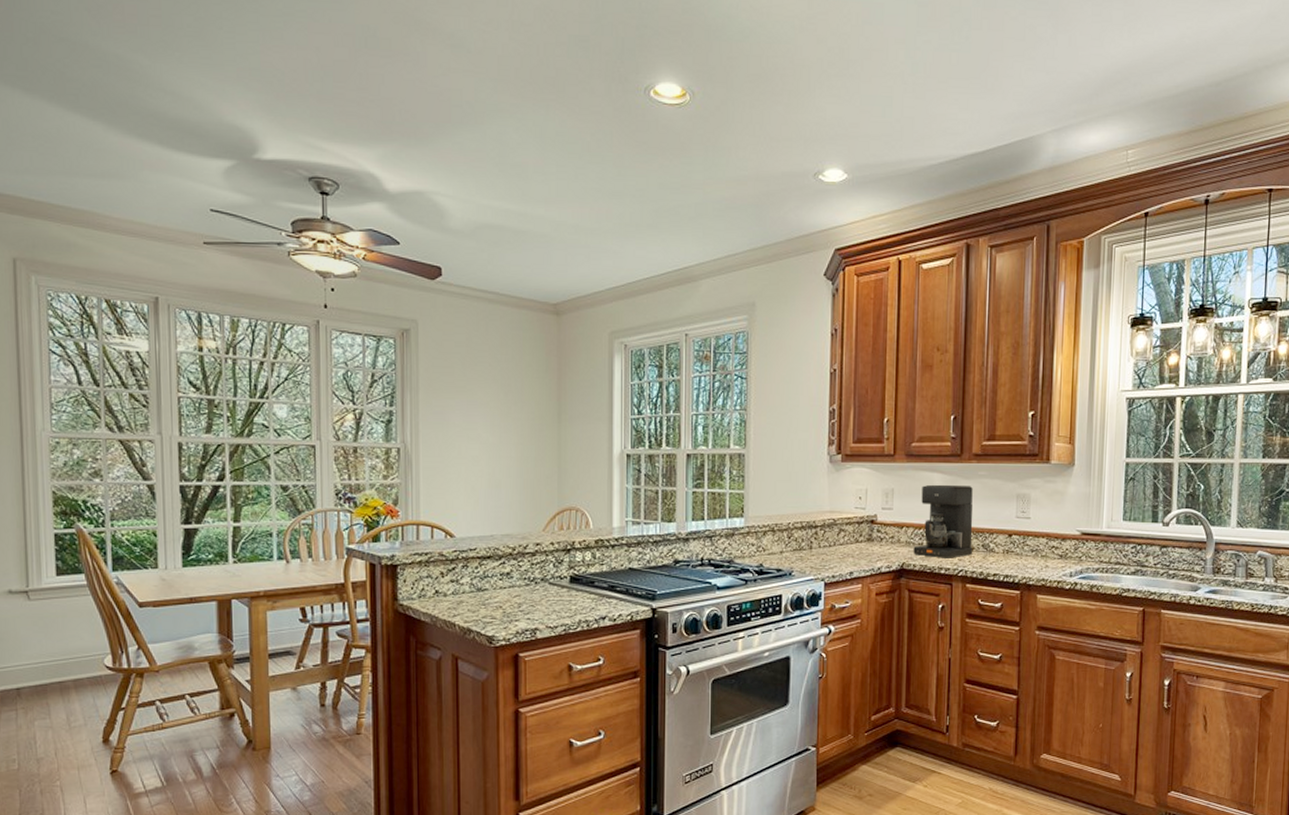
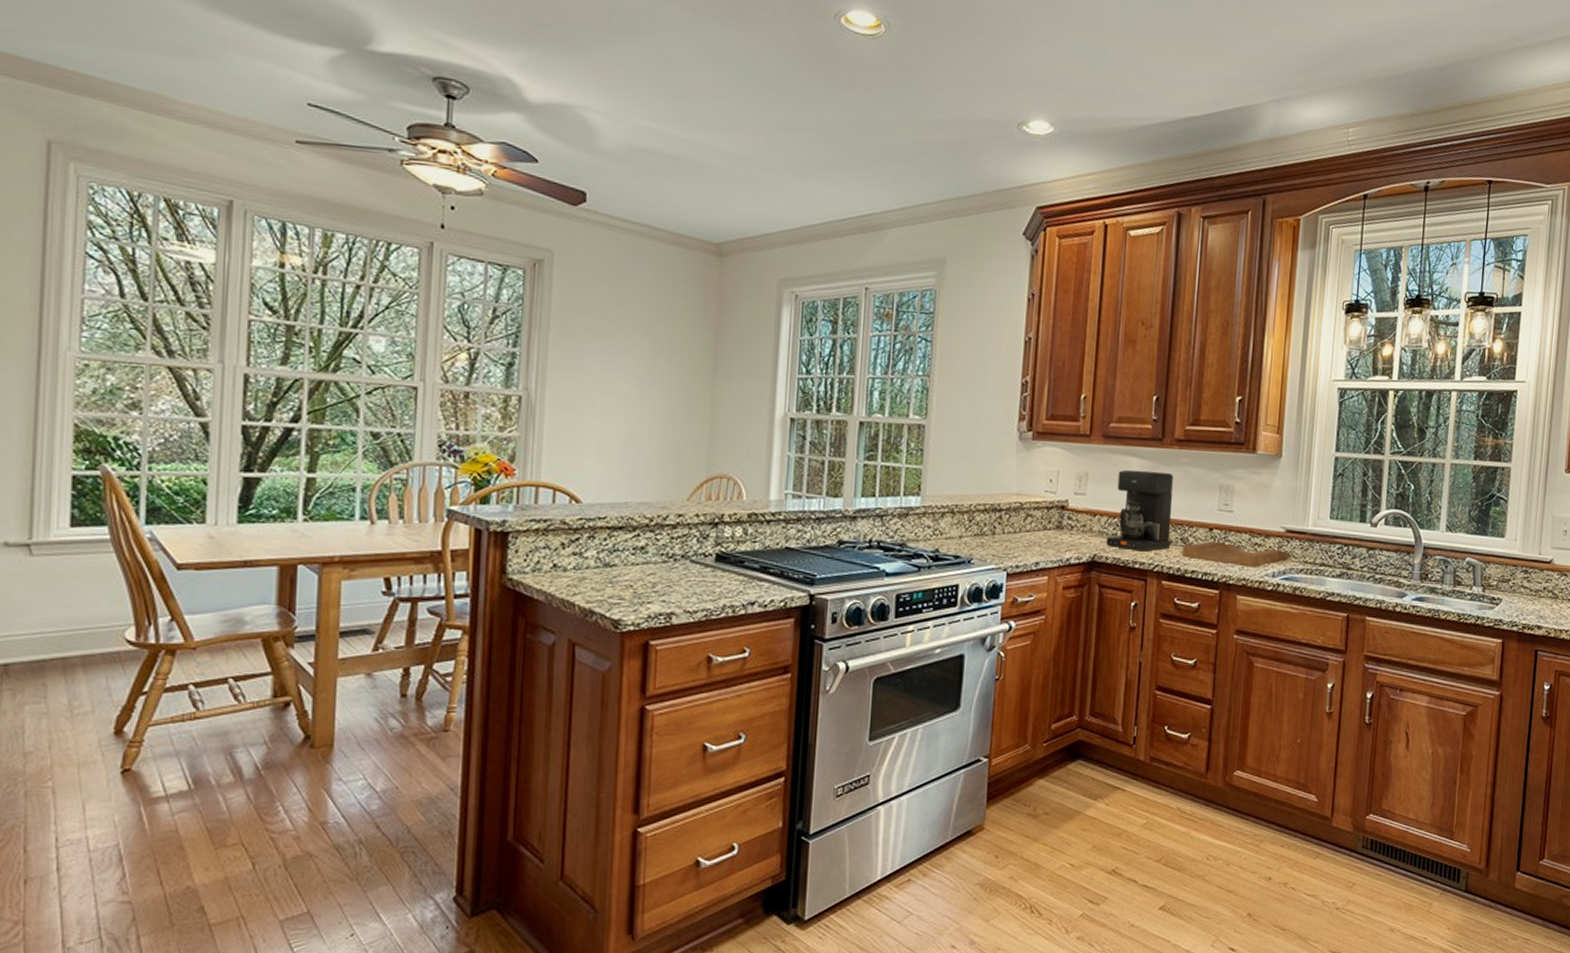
cutting board: none [983,545,1087,568] -> present [1181,540,1291,567]

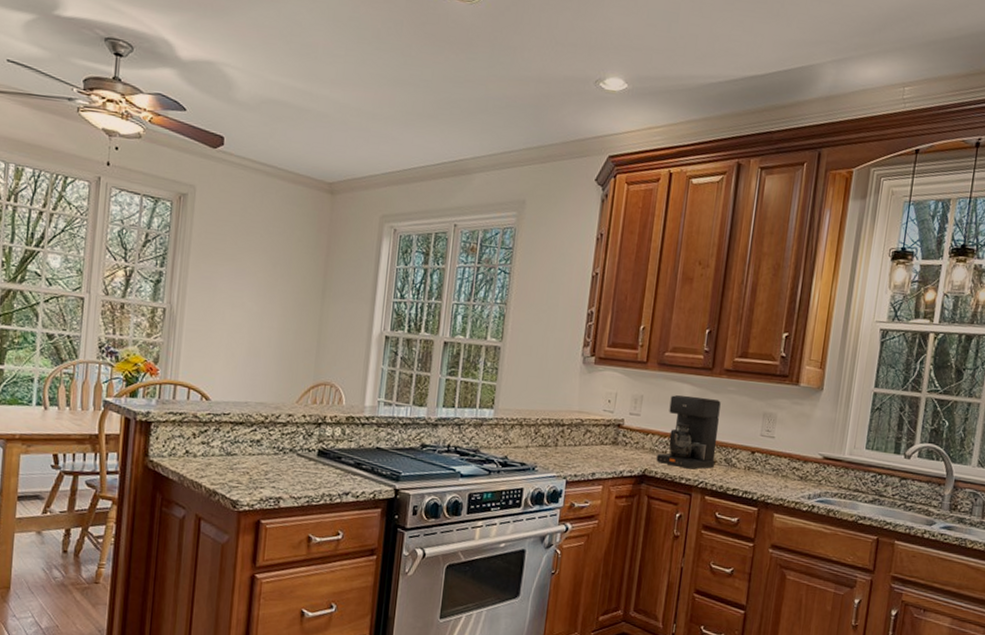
cutting board: present [1181,540,1291,567] -> none [724,462,827,489]

